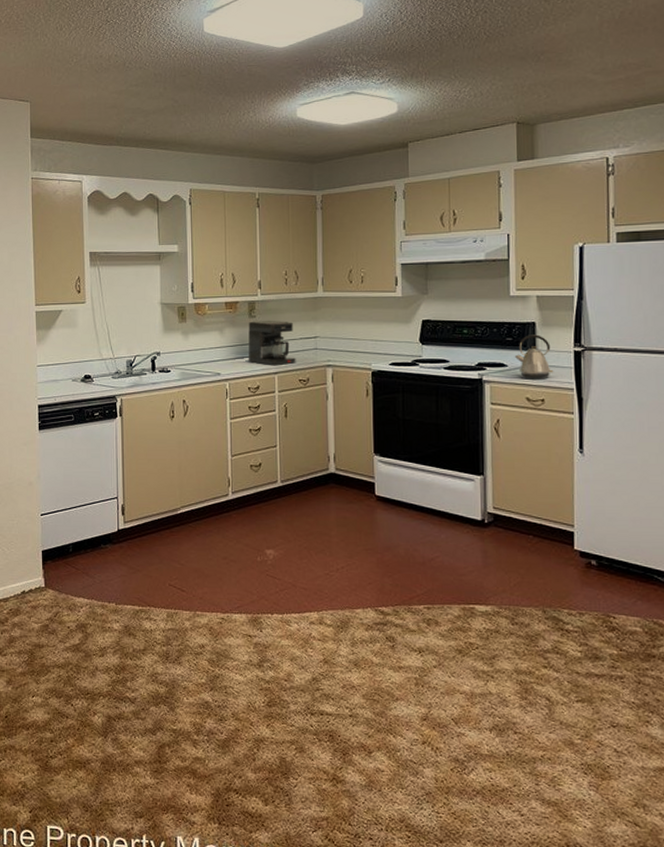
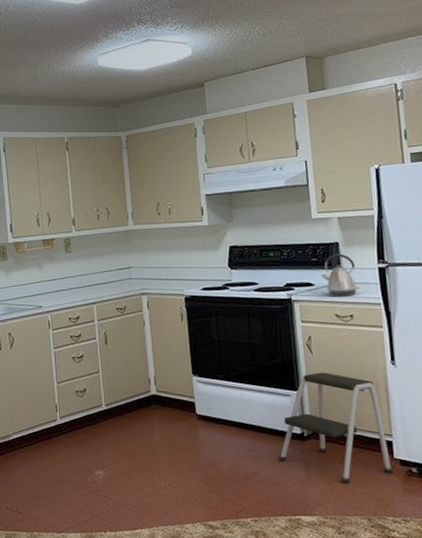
coffee maker: present [248,320,296,366] -> none [65,254,113,297]
step stool: none [456,457,572,574] -> present [278,372,393,484]

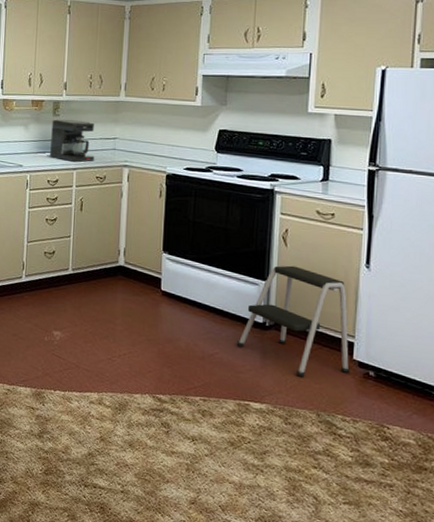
coffee maker: none [65,254,113,297] -> present [49,119,95,163]
kettle: present [320,254,360,297] -> none [307,151,347,195]

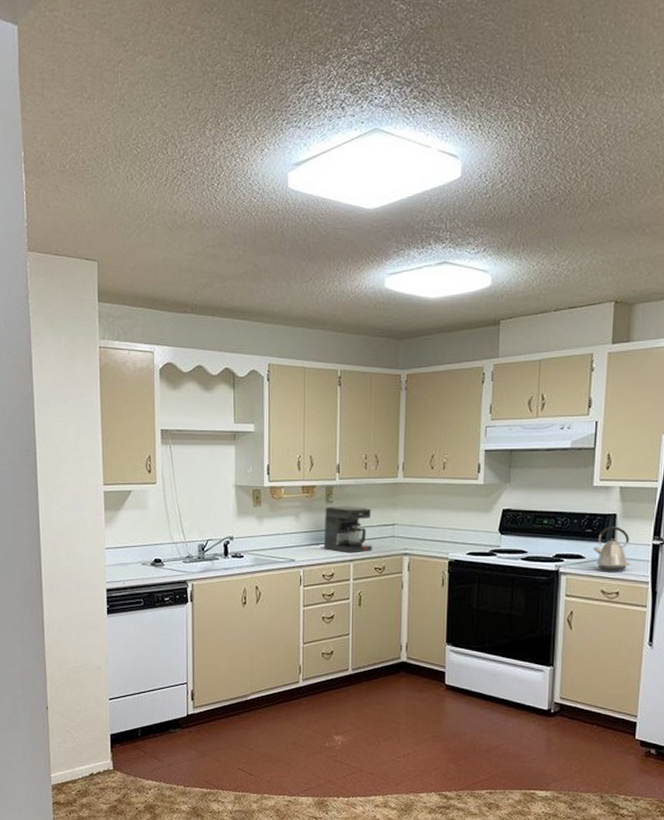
step stool: present [236,265,350,377] -> none [522,649,632,761]
kettle: none [307,151,347,195] -> present [592,526,631,572]

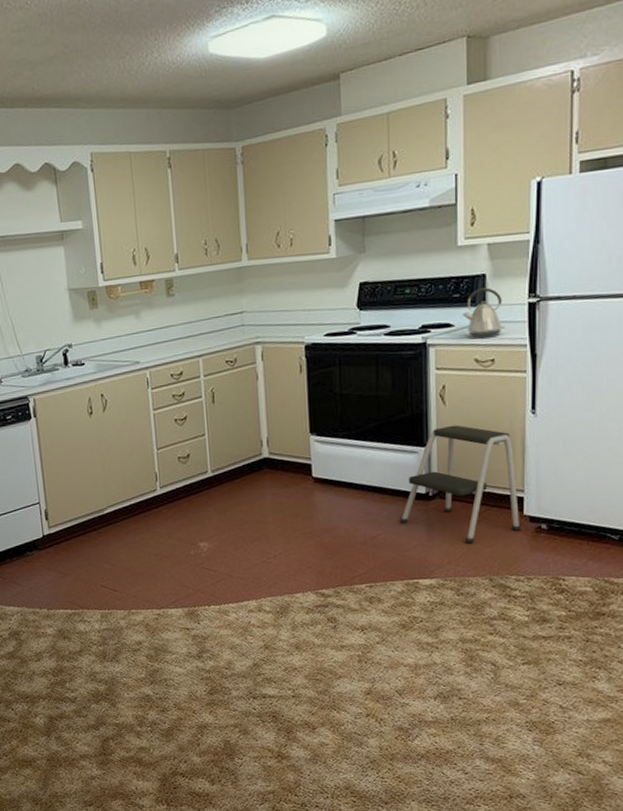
coffee maker: present [323,505,373,553] -> none [166,297,222,349]
step stool: none [522,649,632,761] -> present [399,425,521,544]

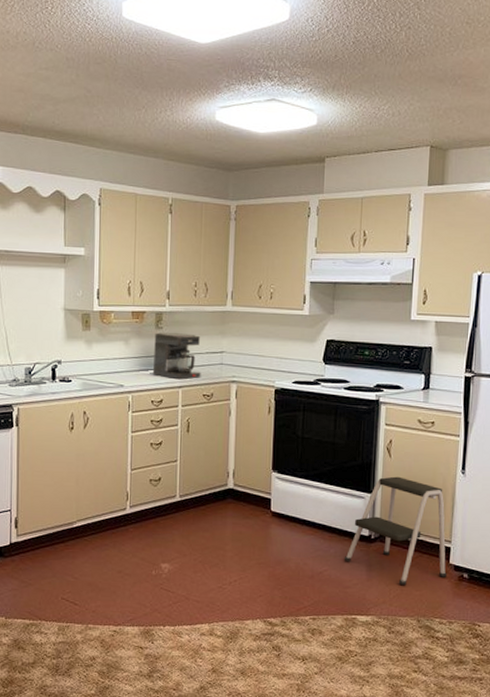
coffee maker: none [166,297,222,349] -> present [152,332,201,380]
kettle: present [462,287,506,339] -> none [410,359,445,403]

